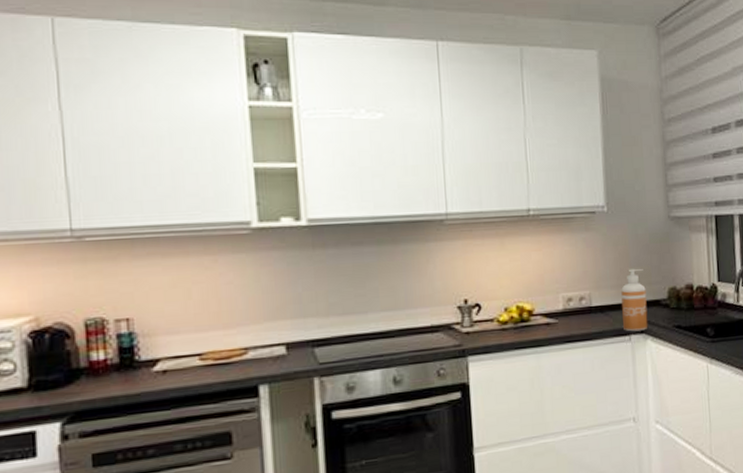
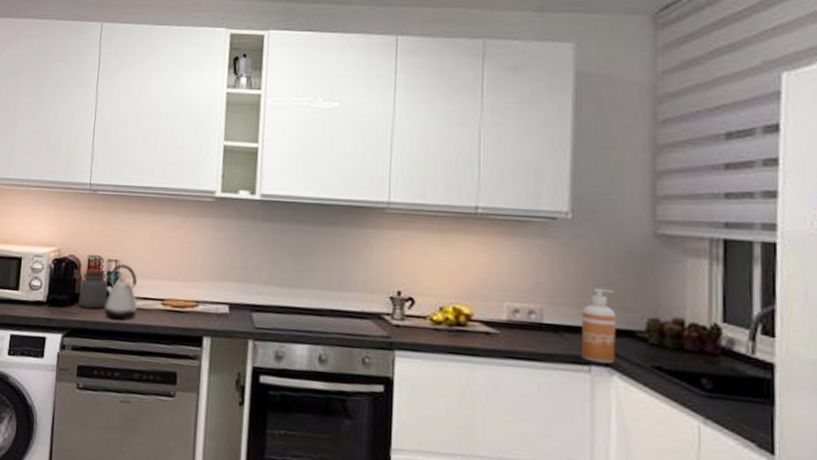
jar: none [77,333,122,386] -> present [77,268,108,310]
kettle: none [117,322,168,390] -> present [104,264,138,320]

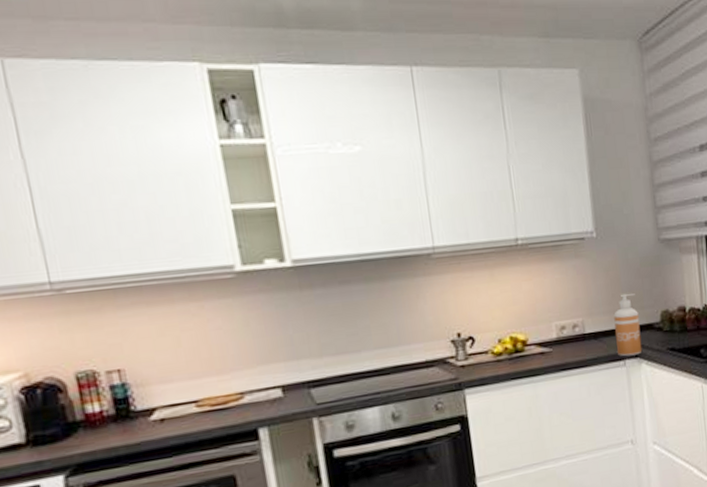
jar: present [77,268,108,310] -> none [72,384,120,438]
kettle: present [104,264,138,320] -> none [113,372,166,440]

